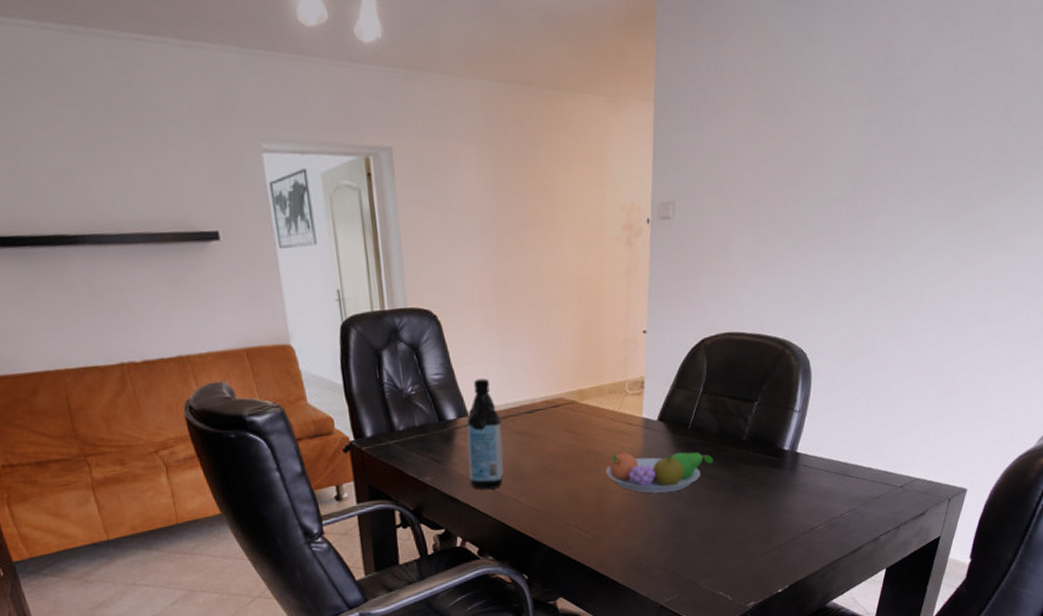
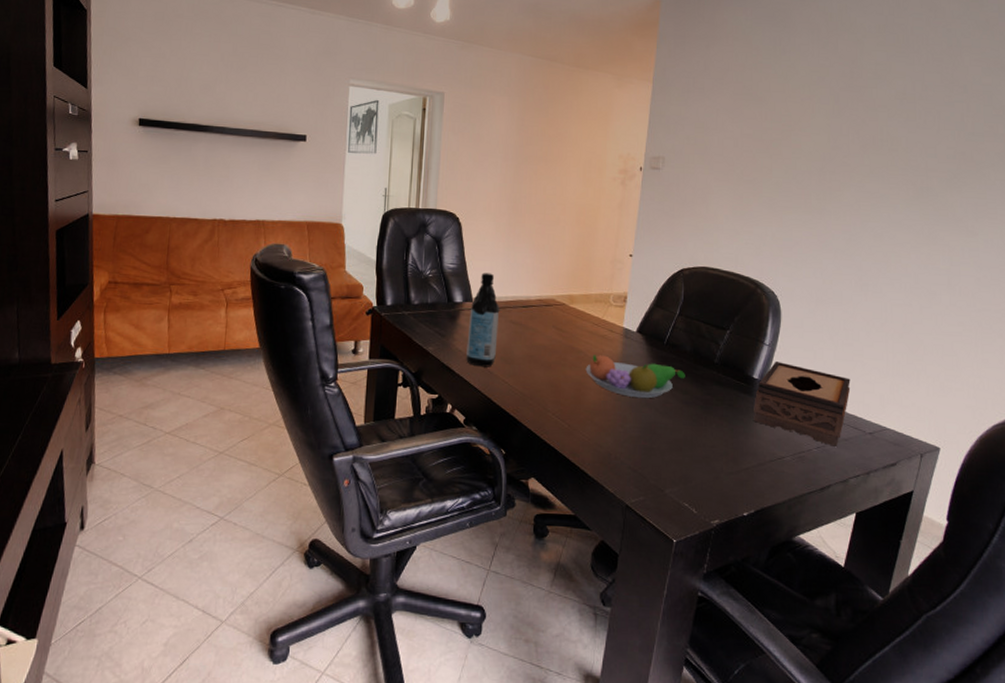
tissue box: none [785,427,882,507] -> present [754,362,851,447]

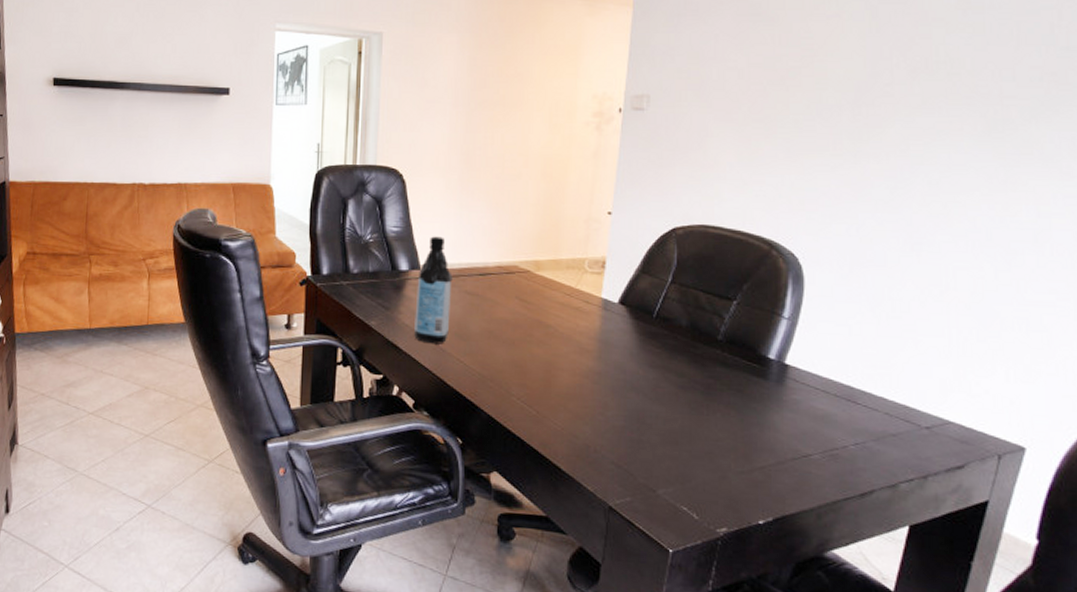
fruit bowl: present [585,355,685,399] -> none [556,330,681,382]
tissue box: present [754,362,851,447] -> none [770,338,900,443]

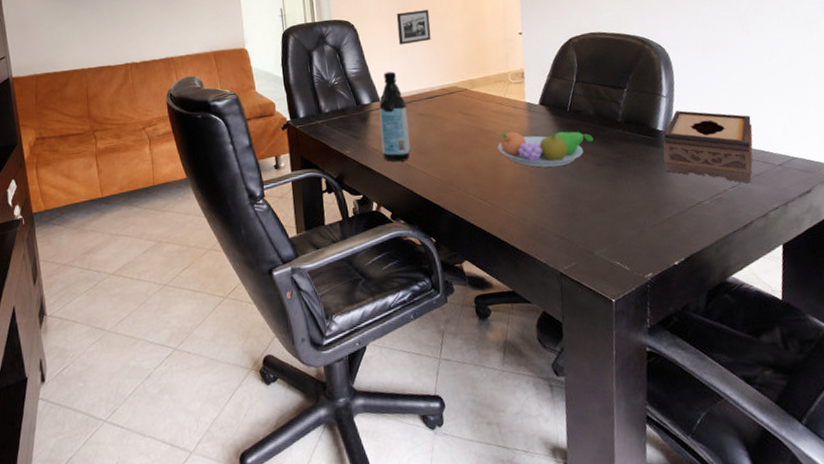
picture frame: none [454,167,497,207] -> present [396,9,431,45]
fruit bowl: none [556,330,681,382] -> present [497,131,594,168]
tissue box: none [770,338,900,443] -> present [663,110,753,184]

